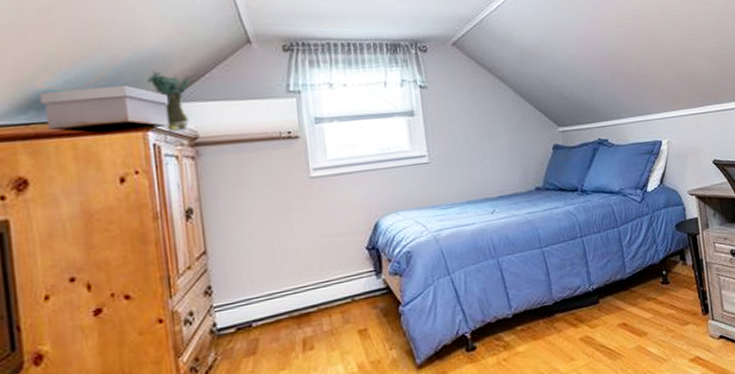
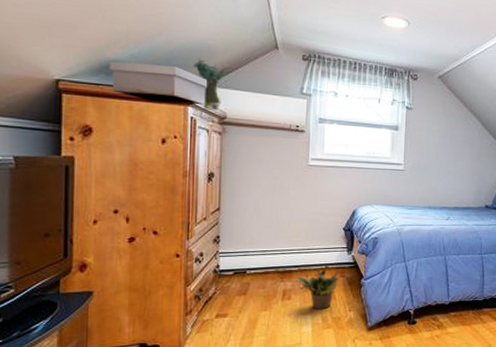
potted plant: none [318,300,371,356] -> present [297,269,339,310]

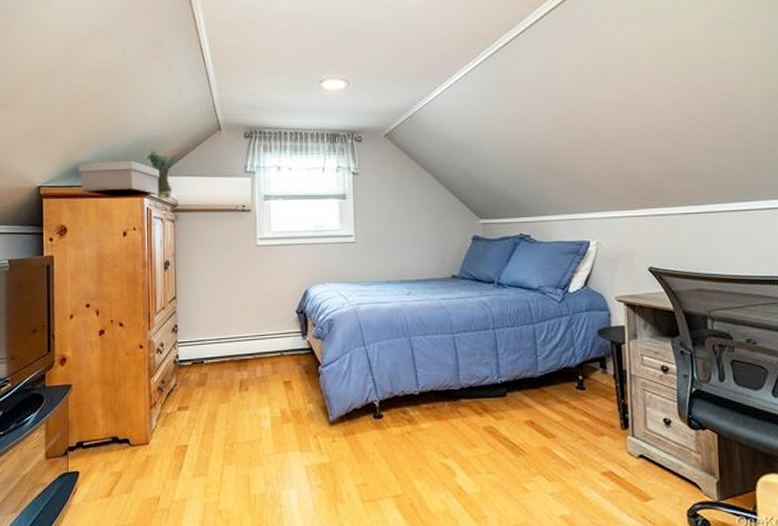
potted plant: present [297,269,339,310] -> none [253,357,295,402]

